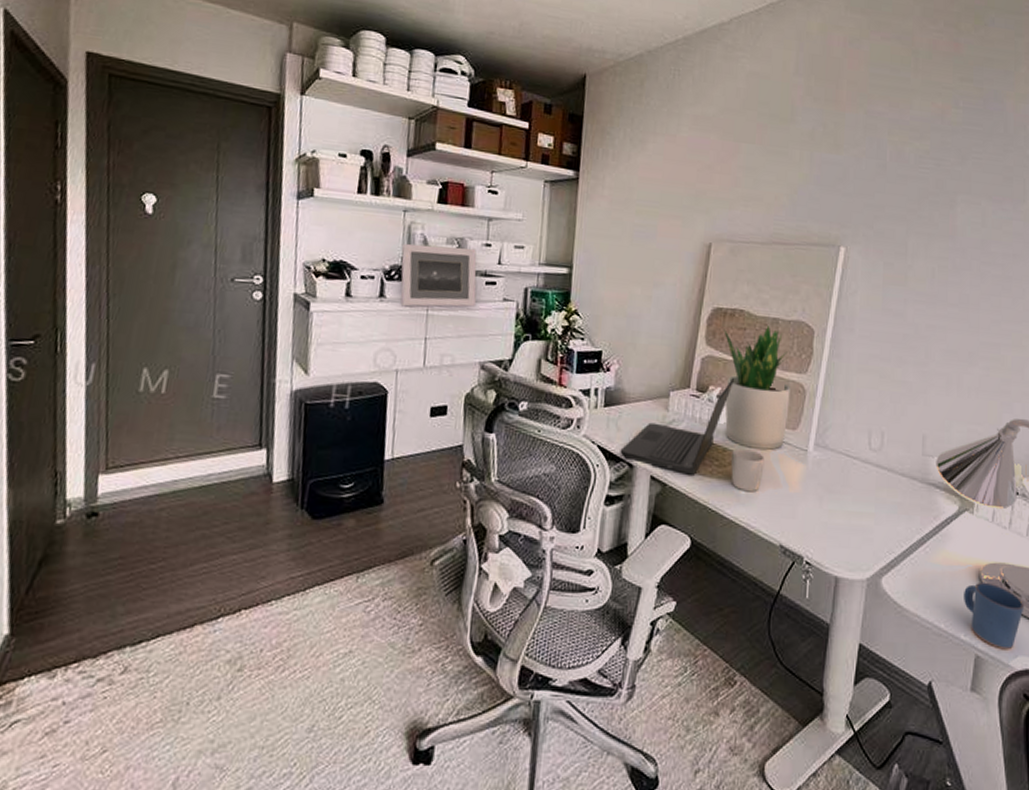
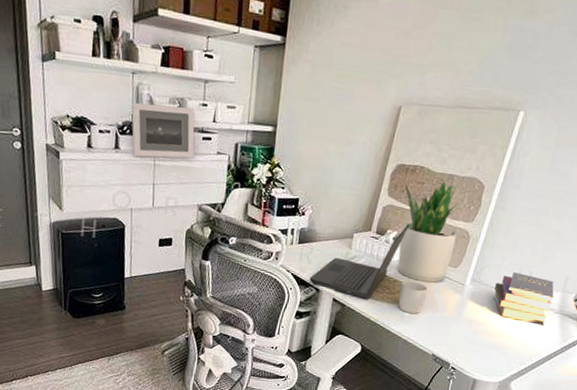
books: none [842,433,913,500] -> present [493,272,554,326]

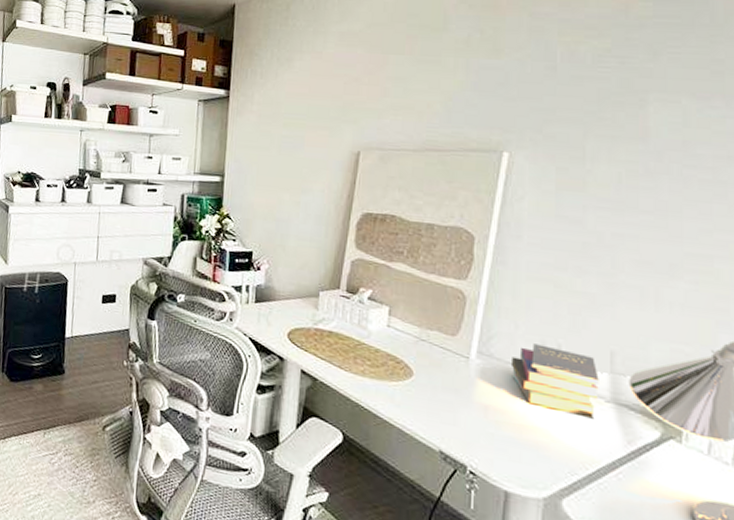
picture frame: present [131,102,195,159] -> none [78,157,140,211]
laptop computer: present [309,224,409,299] -> none [271,281,386,373]
planter: present [397,181,459,283] -> none [374,231,448,355]
mug: present [398,280,428,314] -> none [384,350,421,395]

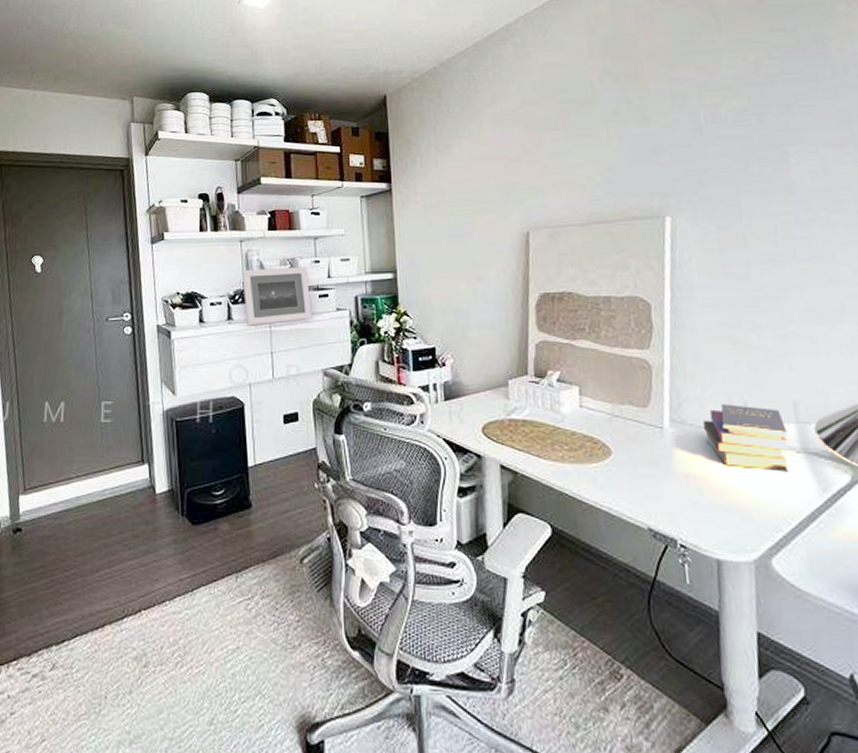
picture frame: none [78,157,140,211] -> present [241,266,313,326]

